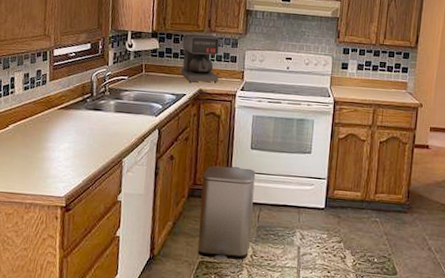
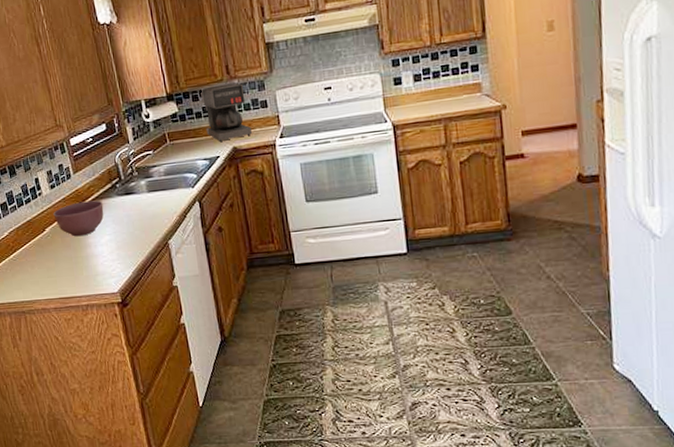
bowl: none [20,107,71,139] -> present [53,200,104,237]
pedal bin: present [197,166,256,262] -> none [258,224,329,333]

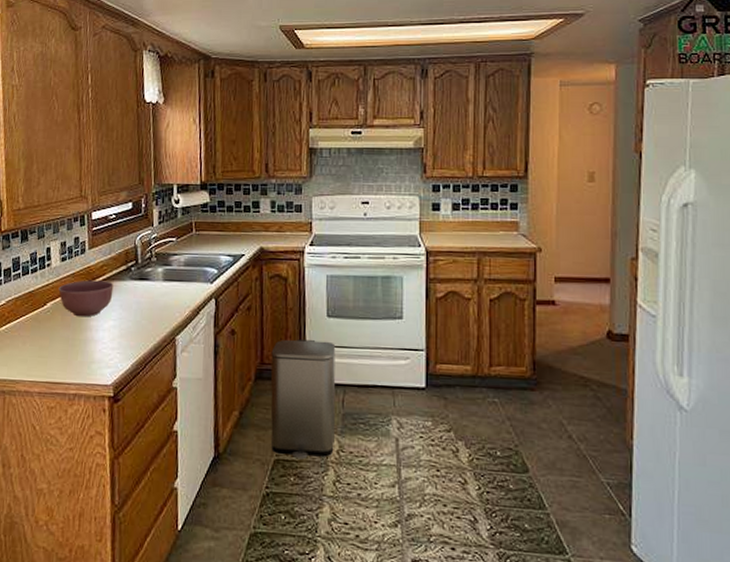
coffee maker: present [200,82,252,143] -> none [235,180,282,241]
pedal bin: none [258,224,329,333] -> present [270,339,336,460]

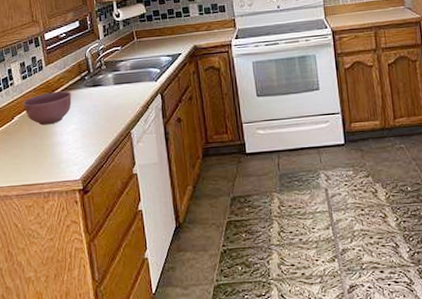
pedal bin: present [270,339,336,460] -> none [214,117,276,218]

